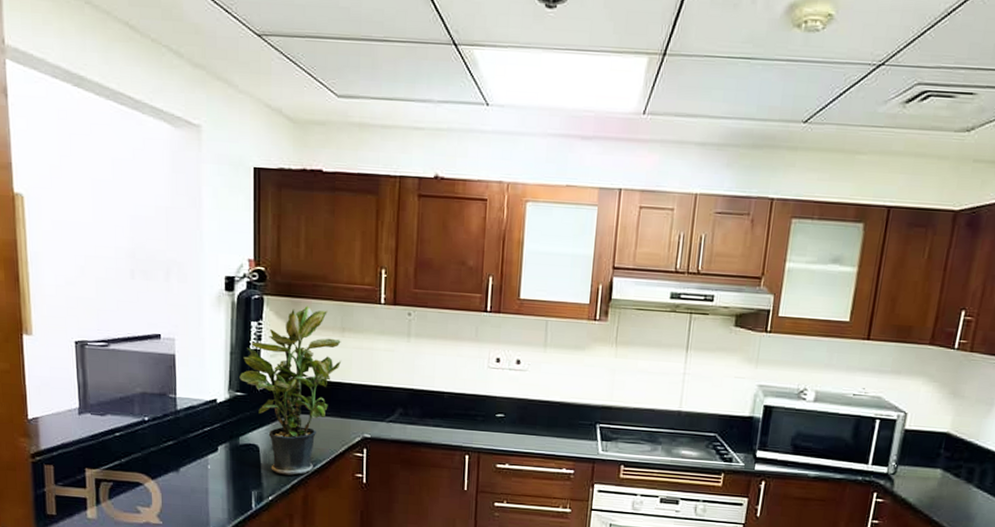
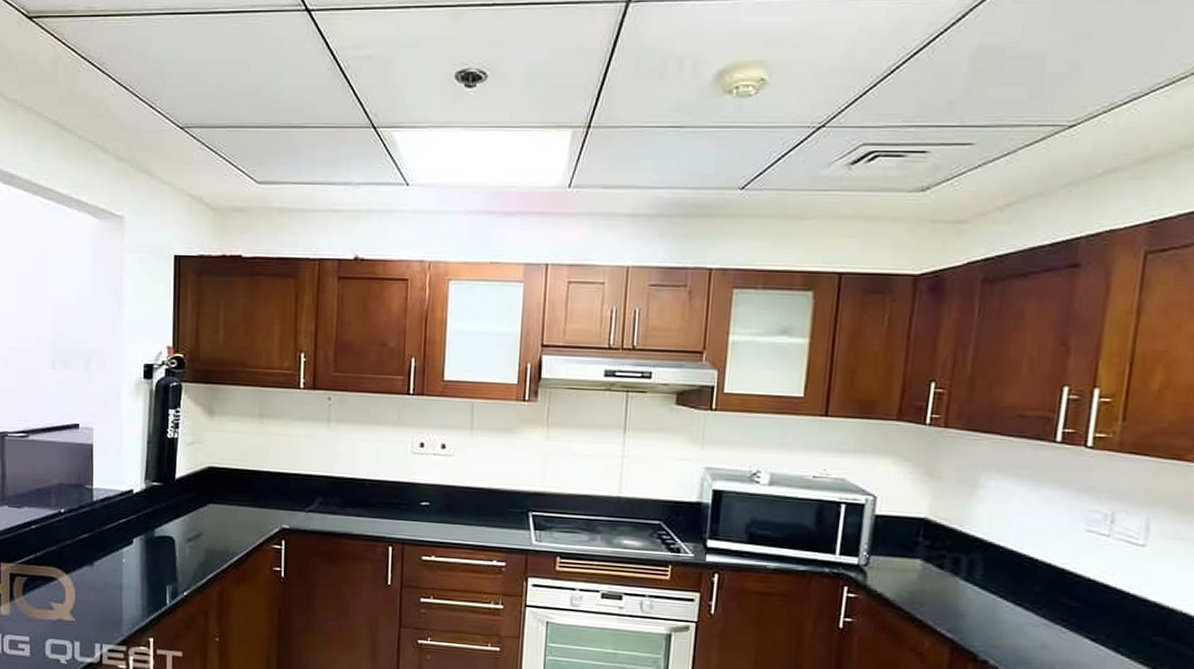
potted plant: present [239,306,342,476] -> none [156,392,260,569]

